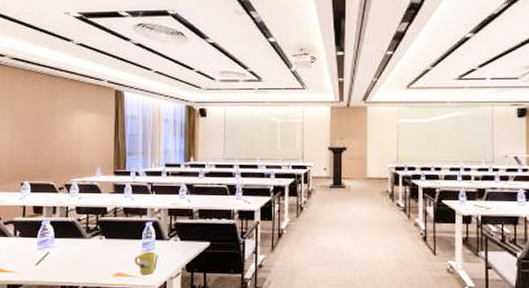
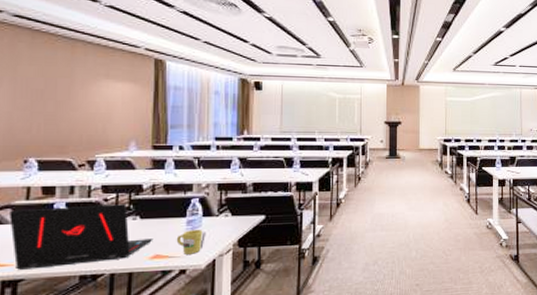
laptop: none [12,224,116,277] -> present [10,204,153,270]

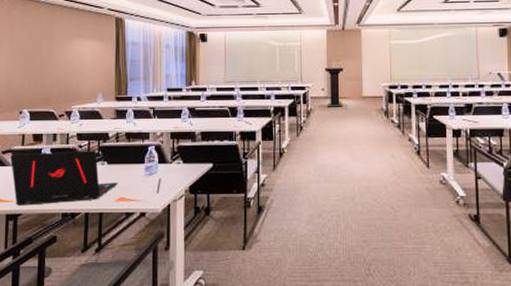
mug: present [176,229,203,254] -> none [137,175,159,198]

